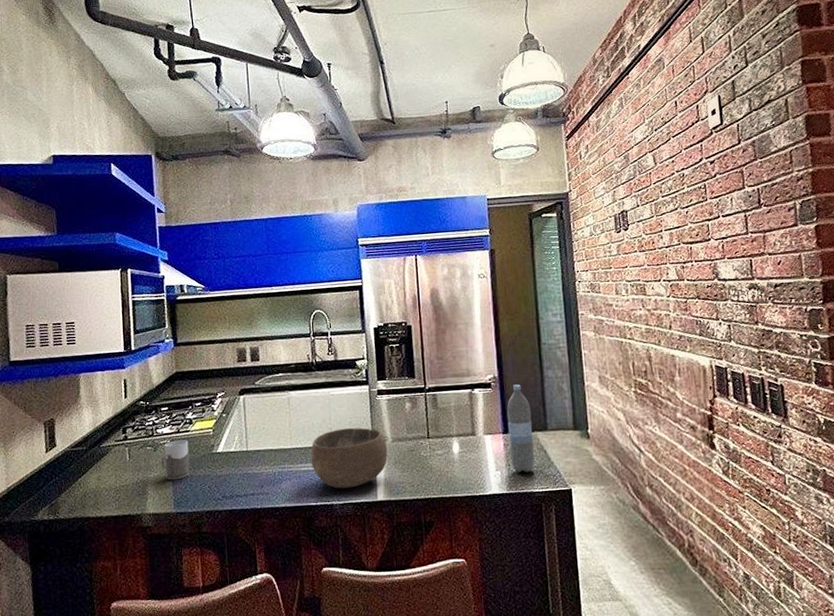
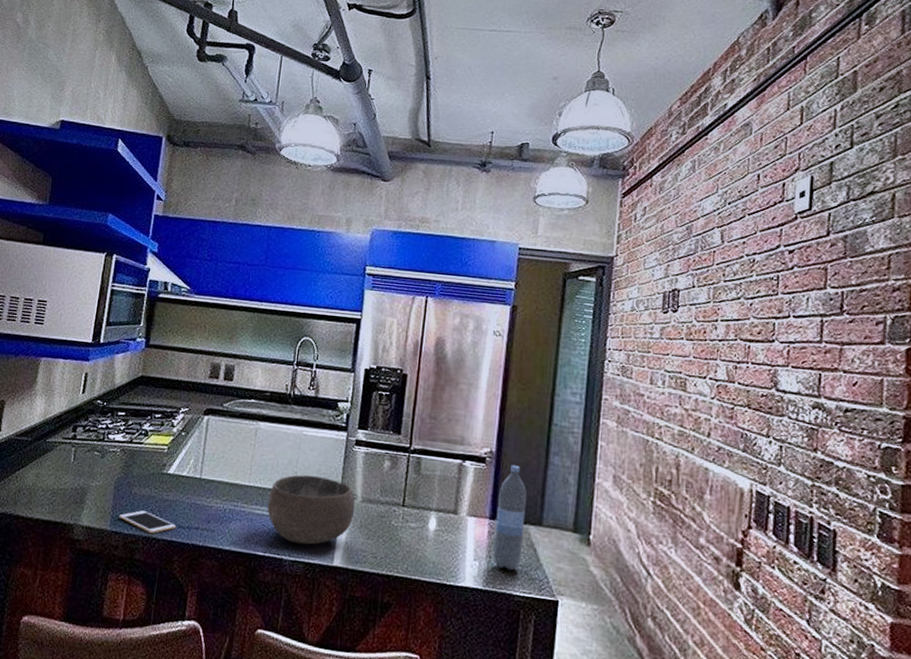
mug: present [161,440,190,480] -> none [105,450,140,495]
cell phone: none [181,489,234,507] -> present [119,510,177,533]

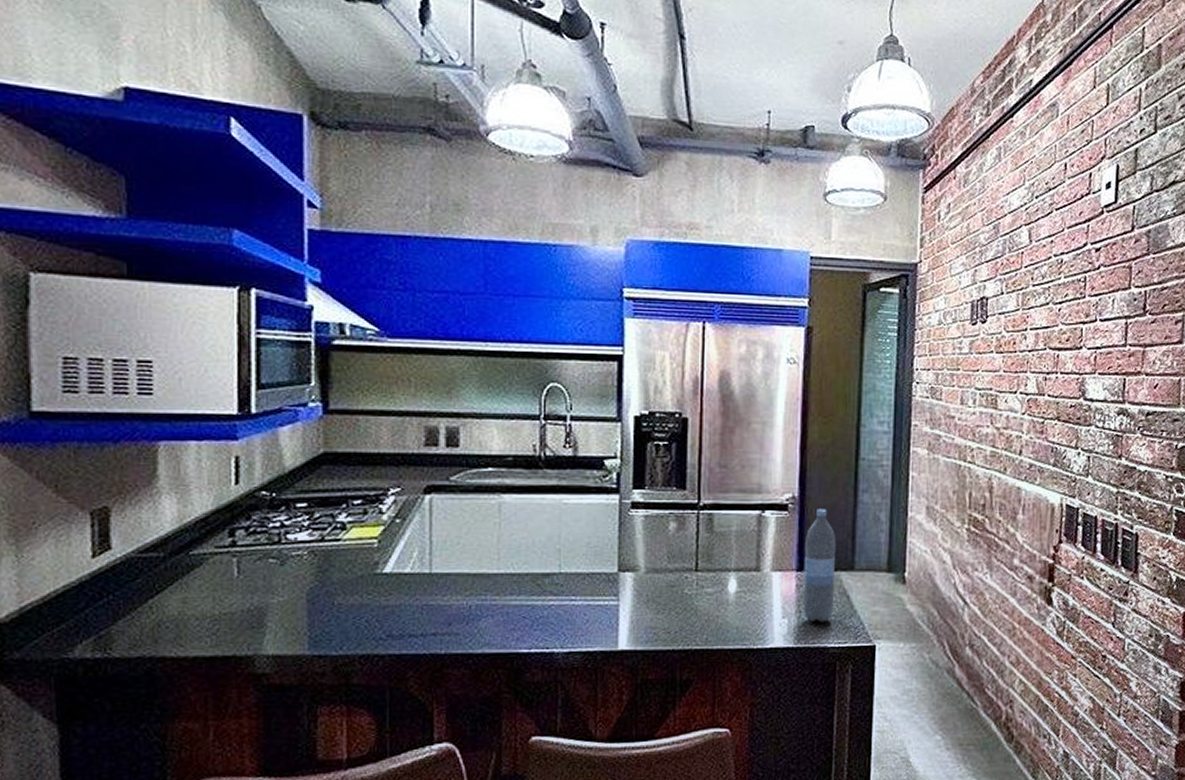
cell phone: present [119,510,177,533] -> none [321,624,406,649]
bowl: present [267,474,356,545] -> none [526,550,638,632]

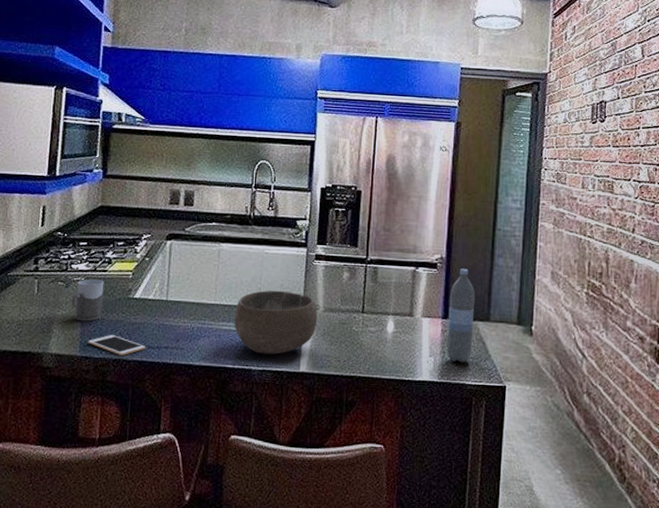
mug: none [291,552,338,609] -> present [71,279,104,322]
cell phone: none [321,624,406,649] -> present [88,335,146,355]
bowl: none [526,550,638,632] -> present [234,290,318,355]

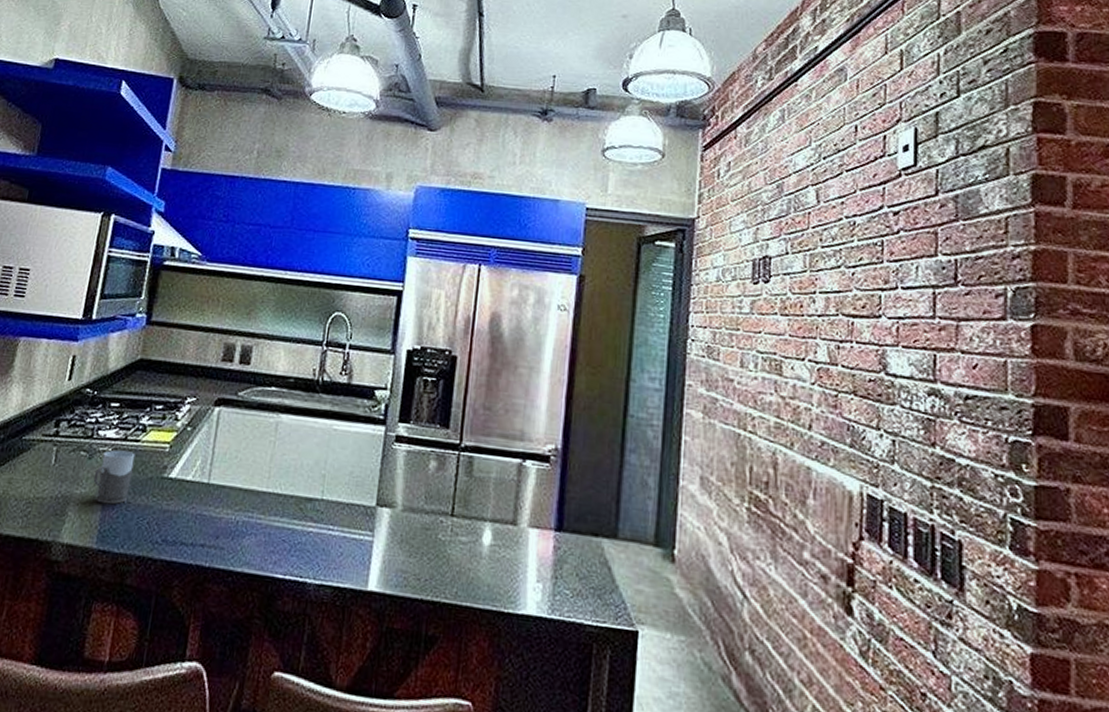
cell phone: present [88,335,146,355] -> none [108,524,178,552]
bowl: present [234,290,318,355] -> none [288,478,395,565]
water bottle: present [446,268,476,363] -> none [559,464,600,594]

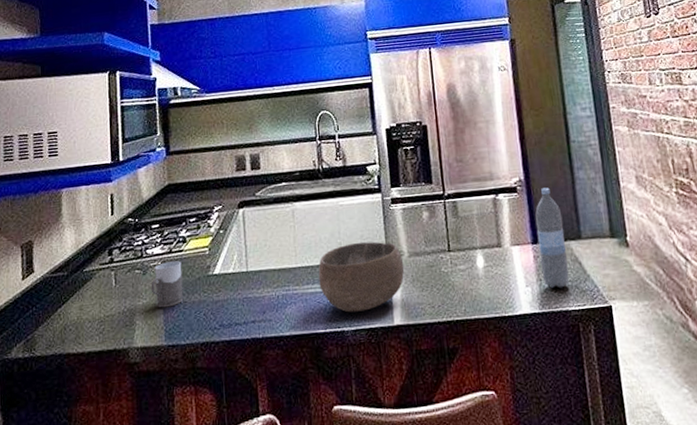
bowl: none [288,478,395,565] -> present [318,241,405,313]
water bottle: none [559,464,600,594] -> present [535,187,569,288]

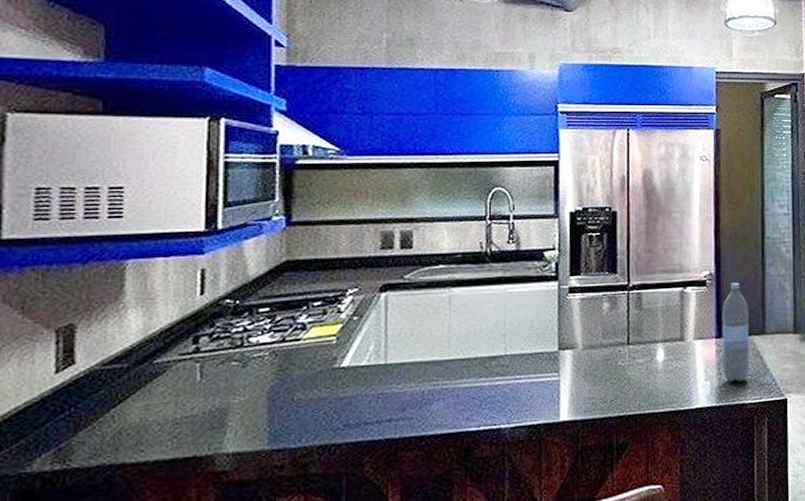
mug: present [151,261,183,308] -> none [252,351,298,407]
bowl: present [318,241,405,313] -> none [475,332,577,409]

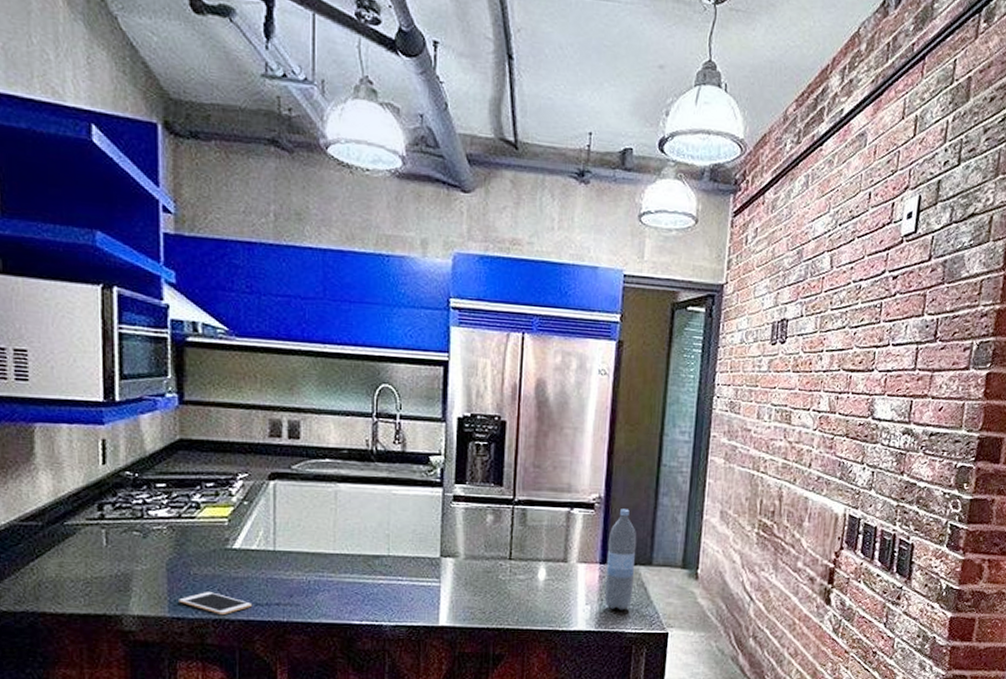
cell phone: none [280,416,362,440] -> present [179,592,253,614]

